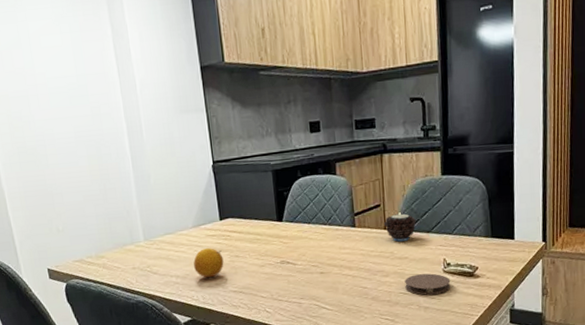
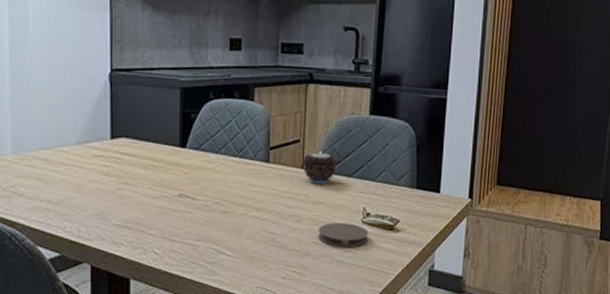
fruit: present [193,248,224,278] -> none [72,171,109,207]

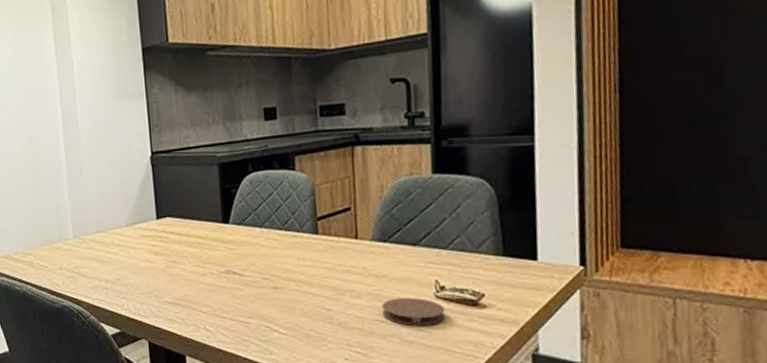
candle: present [302,151,338,184] -> none [356,218,398,255]

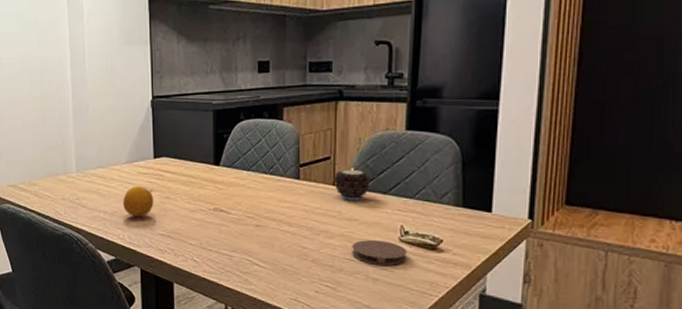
fruit: none [125,250,159,285] -> present [123,186,154,218]
candle: none [356,218,398,255] -> present [334,168,371,201]

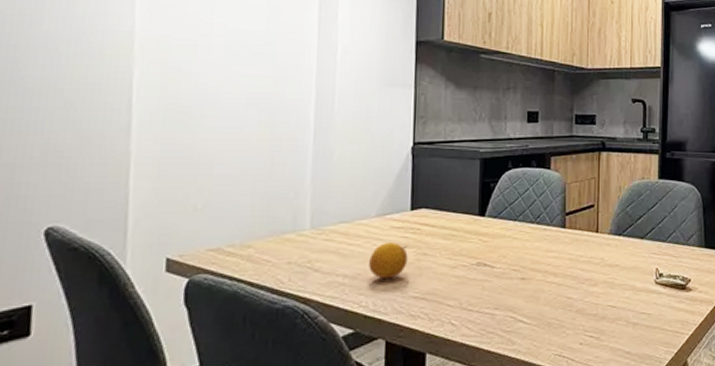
candle: present [334,168,371,201] -> none [597,215,630,247]
coaster: present [352,240,408,266] -> none [614,284,662,309]

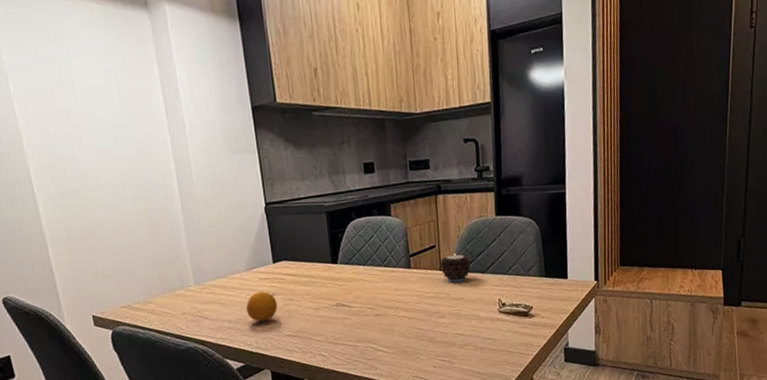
candle: none [597,215,630,247] -> present [440,253,471,283]

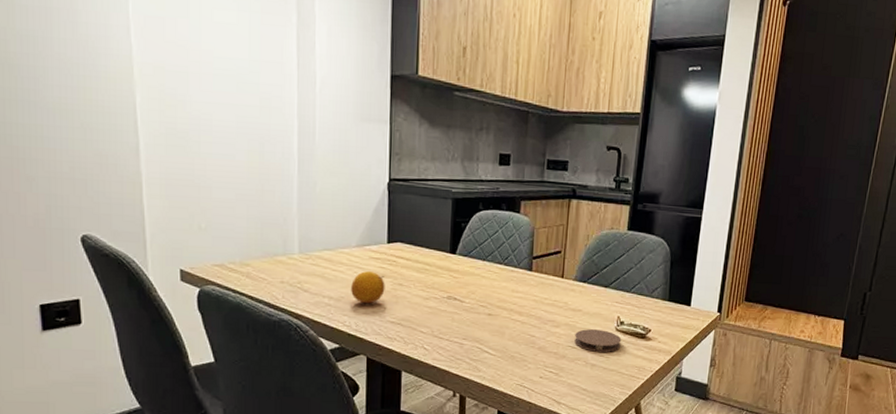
candle: present [440,253,471,283] -> none [562,262,596,293]
coaster: none [460,313,506,336] -> present [574,329,622,352]

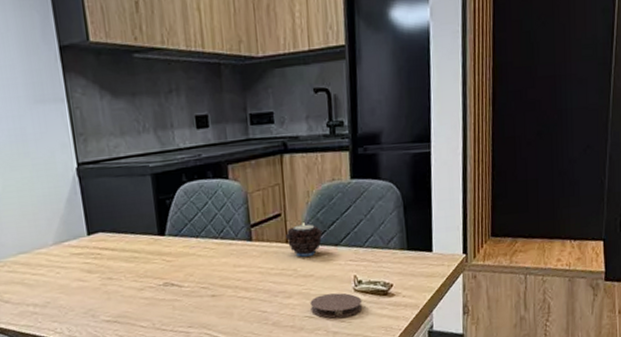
fruit: present [351,271,385,304] -> none [55,269,94,306]
candle: none [562,262,596,293] -> present [286,223,322,257]

